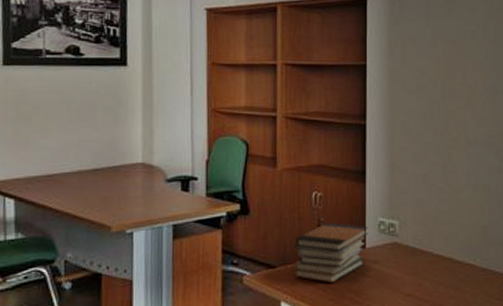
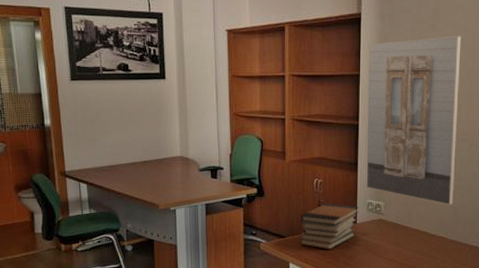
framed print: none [376,23,483,224] -> present [366,36,462,206]

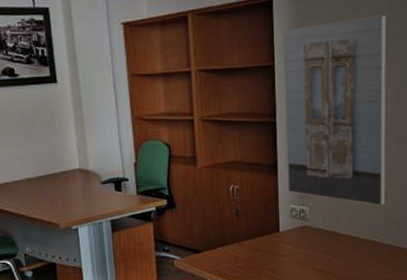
book stack: present [299,203,359,250] -> none [216,211,282,263]

